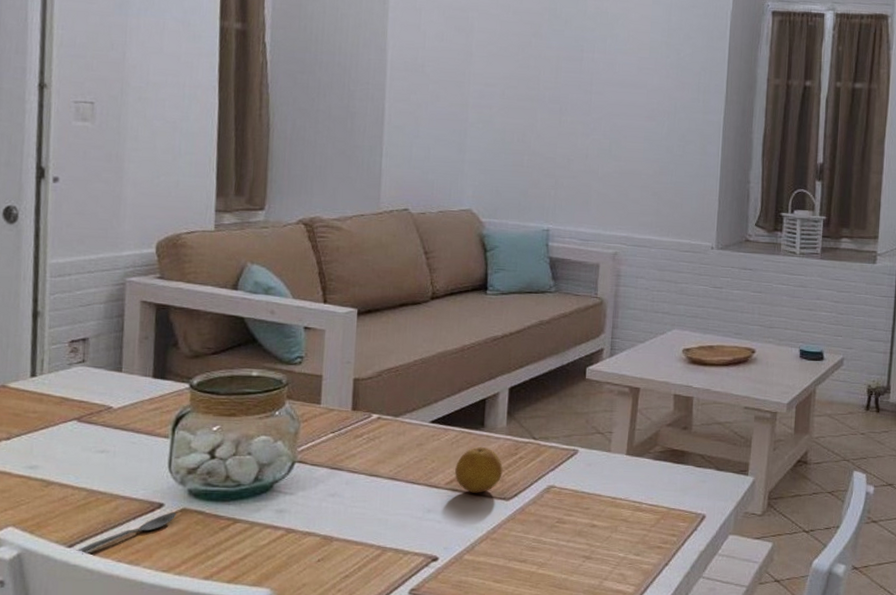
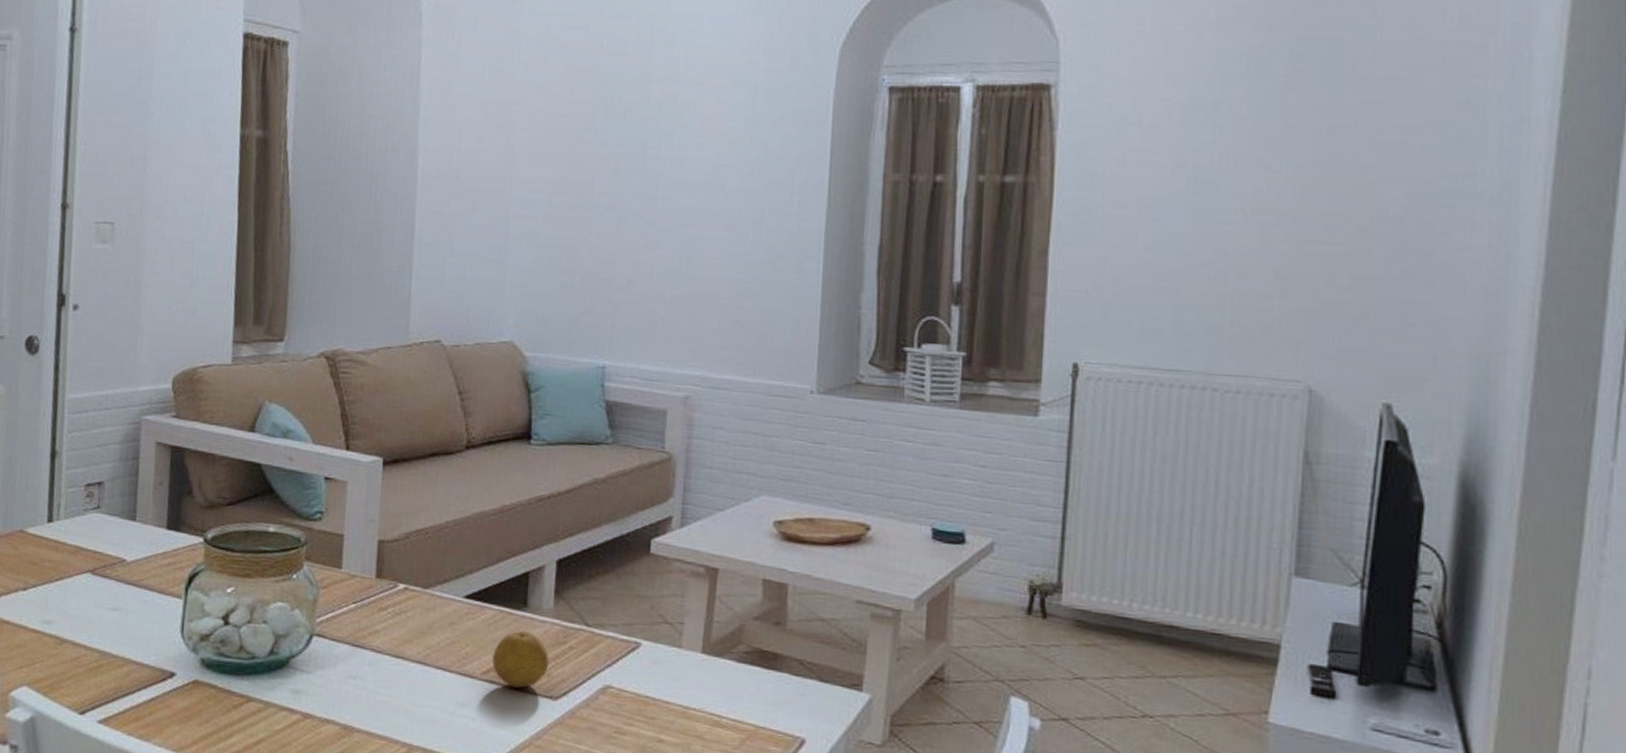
spoon: present [76,512,177,554] -> none [88,683,188,724]

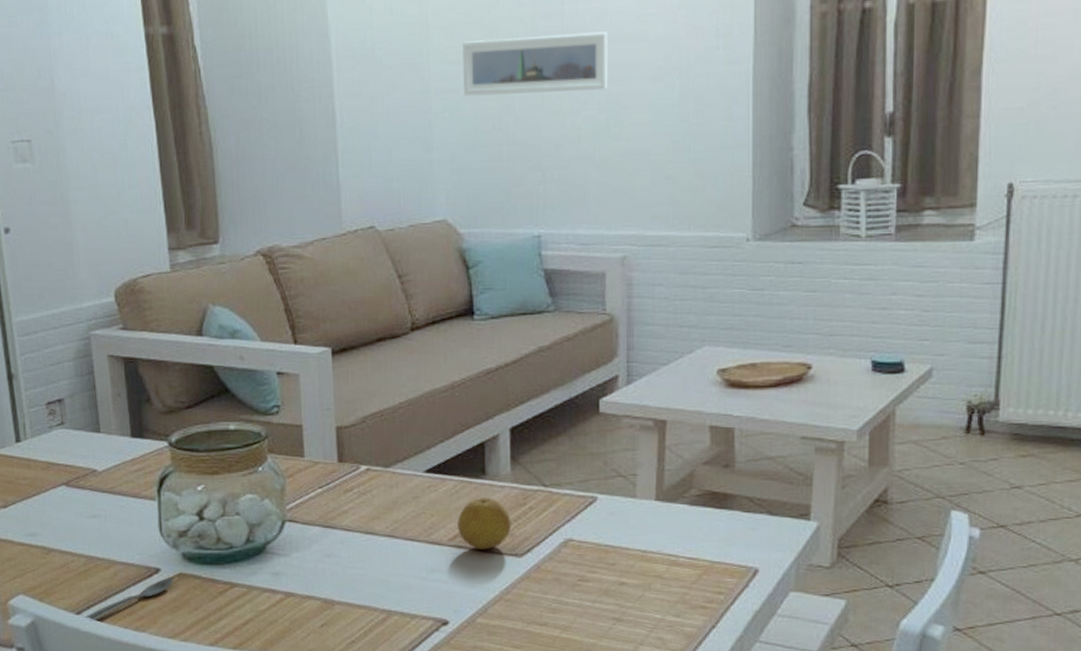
spoon: none [88,683,188,724] -> present [84,577,174,621]
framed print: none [542,173,686,233] -> present [462,31,608,96]

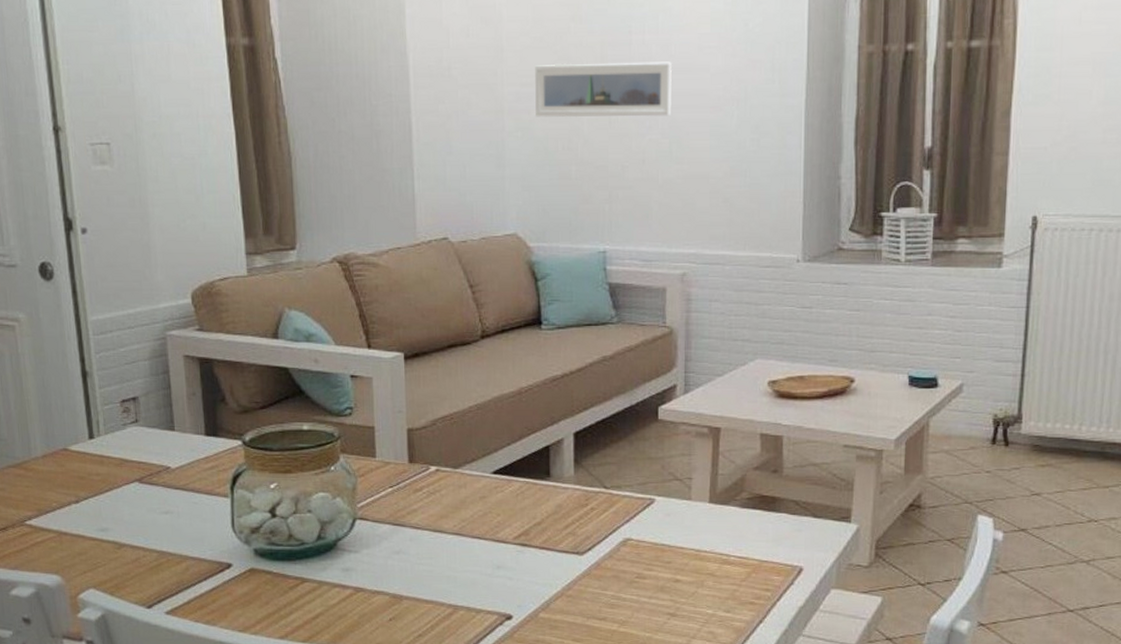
spoon: present [84,577,174,621] -> none [155,572,246,615]
fruit: present [458,498,512,549] -> none [523,499,574,548]

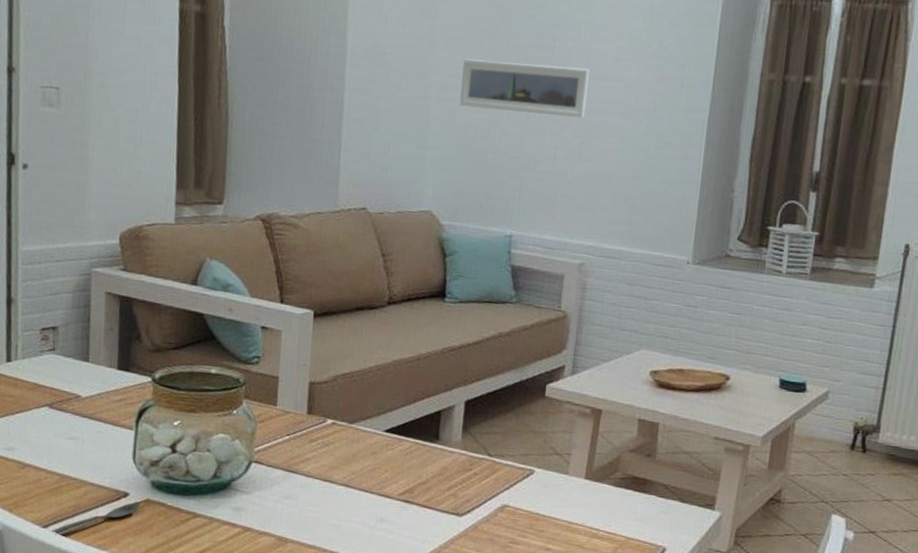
spoon: none [155,572,246,615] -> present [50,501,141,536]

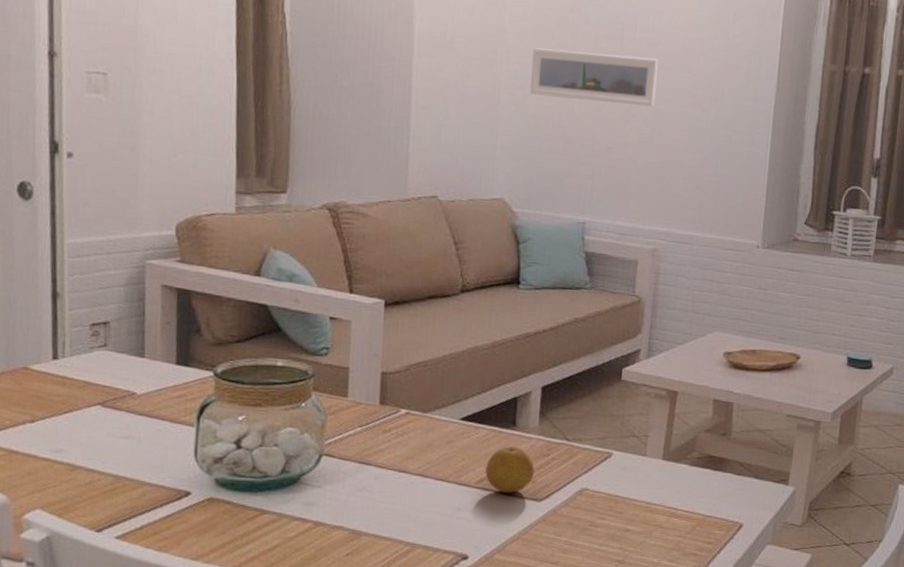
spoon: present [50,501,141,536] -> none [105,500,204,539]
fruit: none [408,460,457,507] -> present [485,446,535,493]

